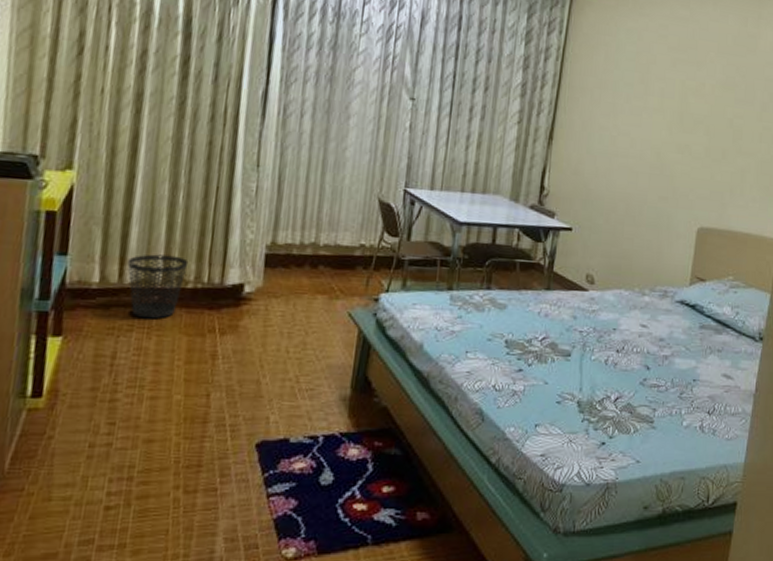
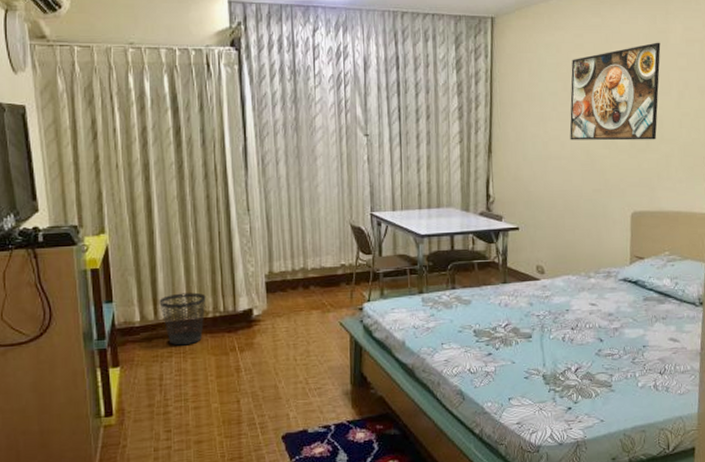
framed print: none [641,46,749,151] -> present [570,42,661,141]

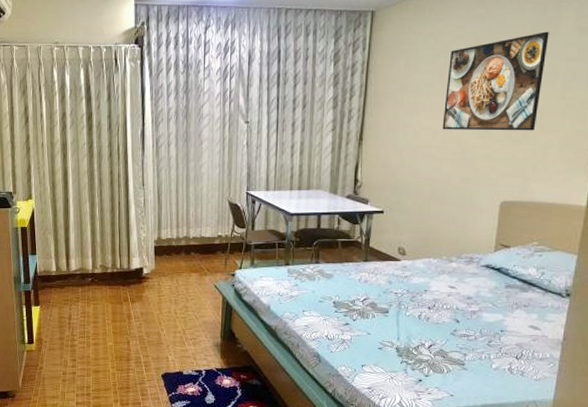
wastebasket: present [159,292,206,346] -> none [71,251,107,294]

